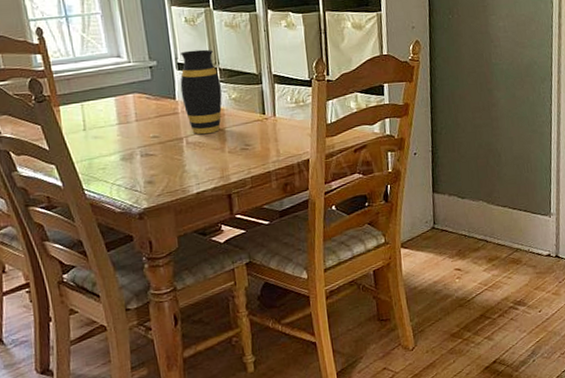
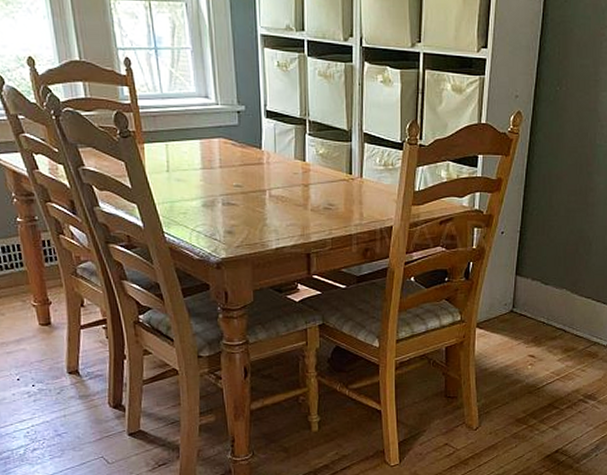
vase: present [180,49,222,135] -> none [267,98,310,189]

